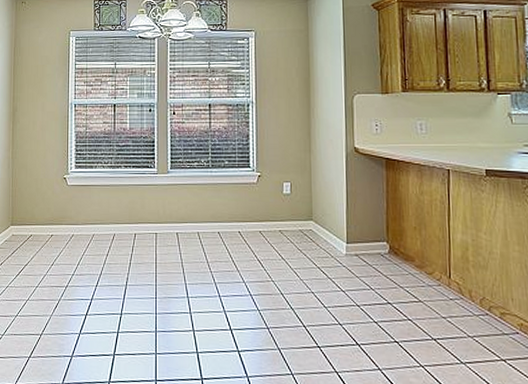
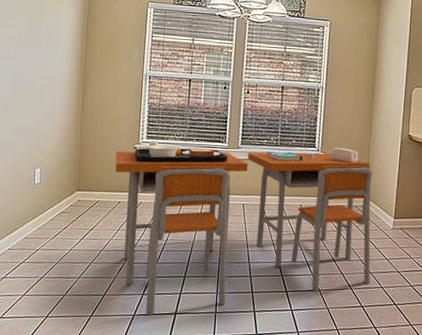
dining table: none [46,166,325,357] -> present [115,141,372,316]

